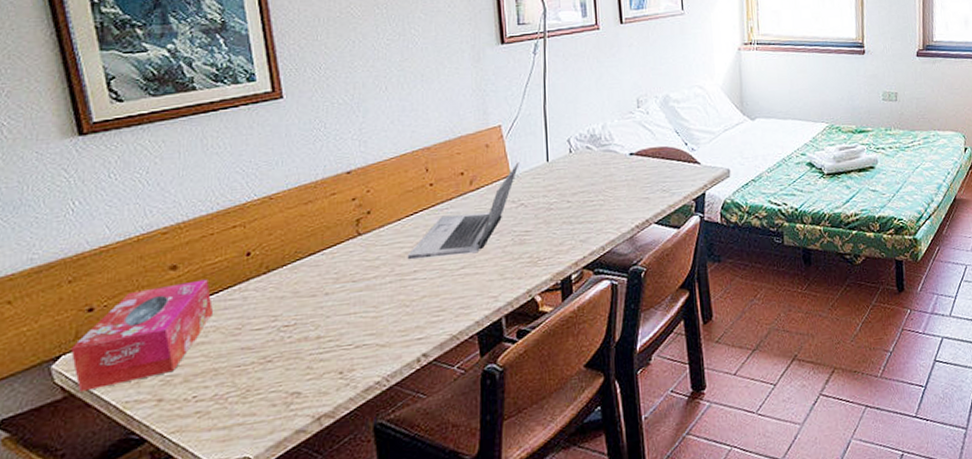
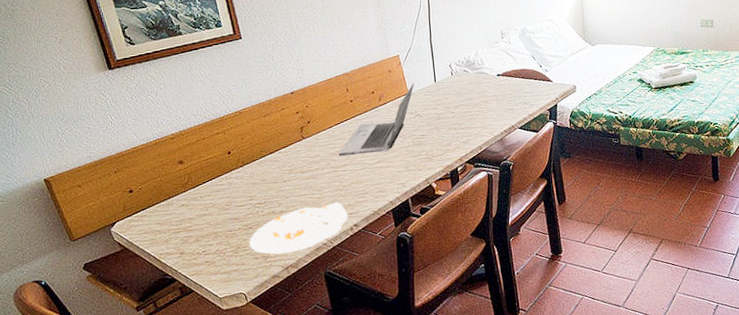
tissue box: present [70,279,213,392] -> none [121,170,210,247]
plate: none [265,323,415,400] -> present [249,202,348,255]

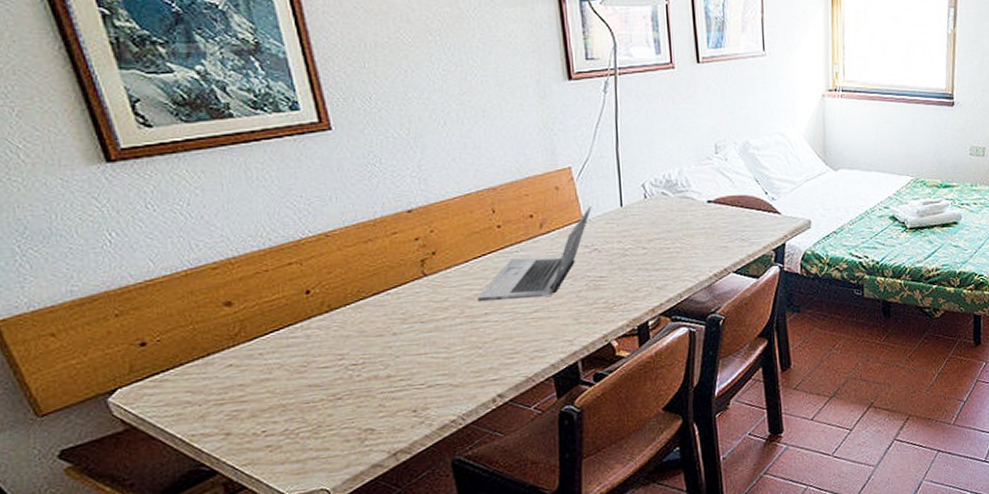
plate: present [249,202,348,255] -> none [336,364,489,436]

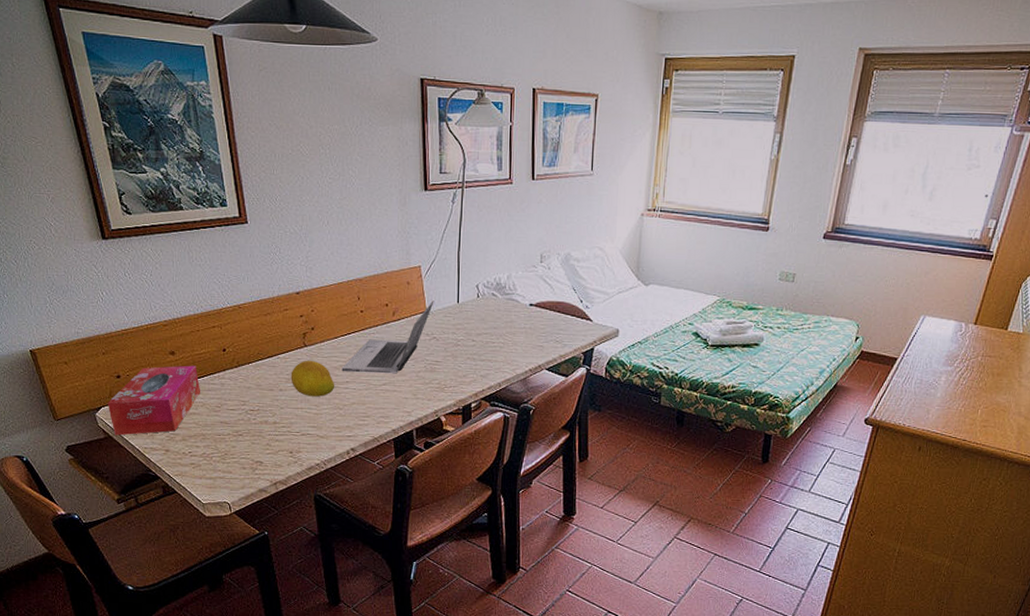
tissue box: none [126,316,275,425] -> present [107,365,200,436]
fruit: none [407,292,470,338] -> present [291,360,335,397]

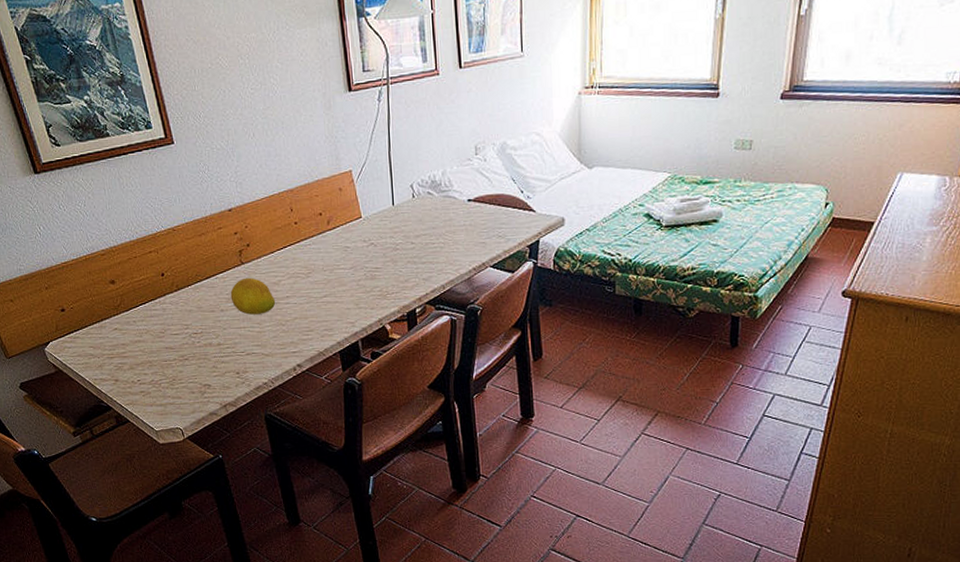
tissue box: present [107,365,200,436] -> none [54,292,143,369]
laptop: present [341,300,434,374] -> none [280,205,369,287]

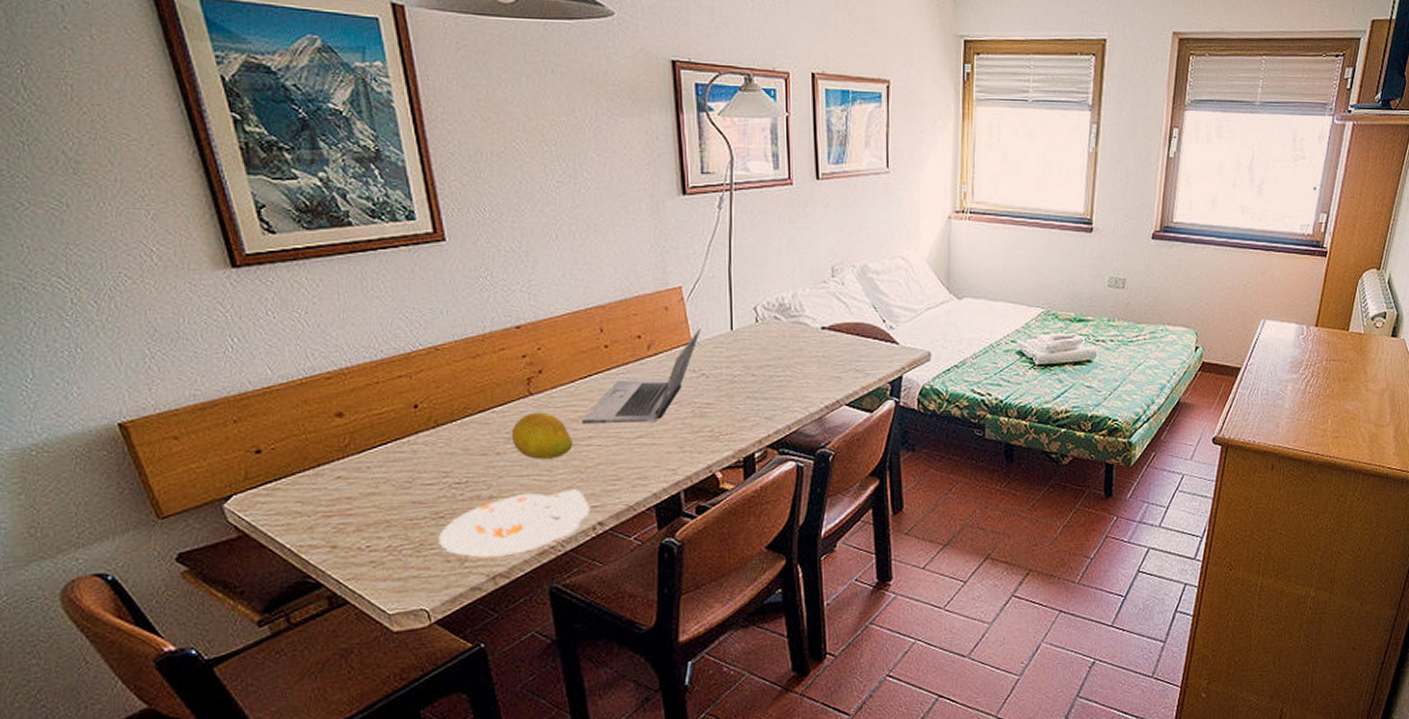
plate: none [185,338,291,391] -> present [438,489,590,558]
laptop: none [280,205,369,287] -> present [581,328,701,425]

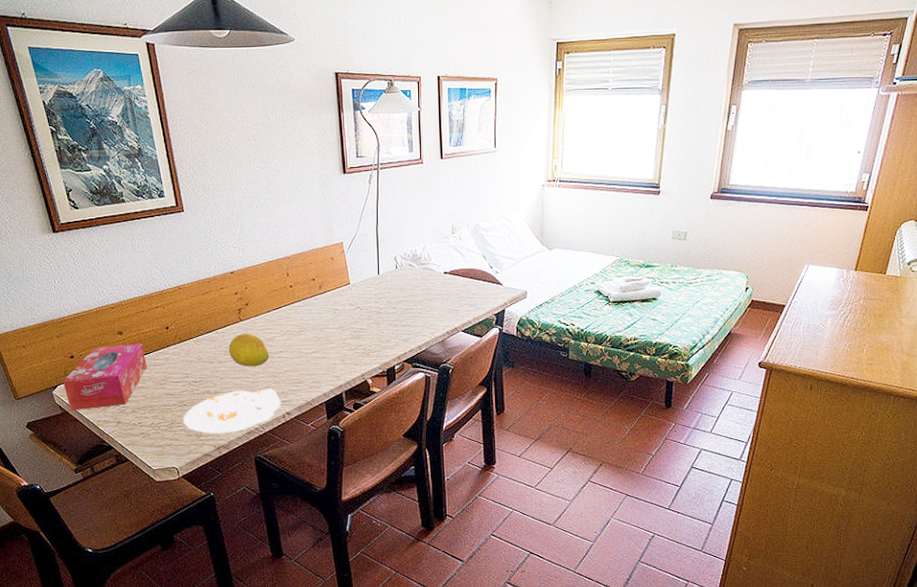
tissue box: none [241,429,382,533] -> present [62,343,147,411]
laptop: present [581,328,701,425] -> none [275,273,357,343]

